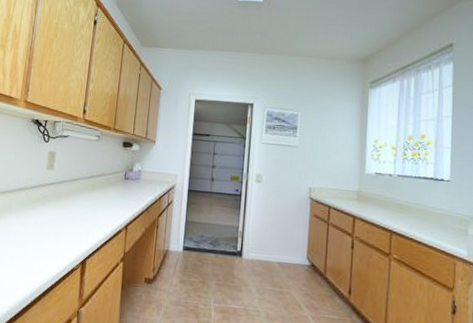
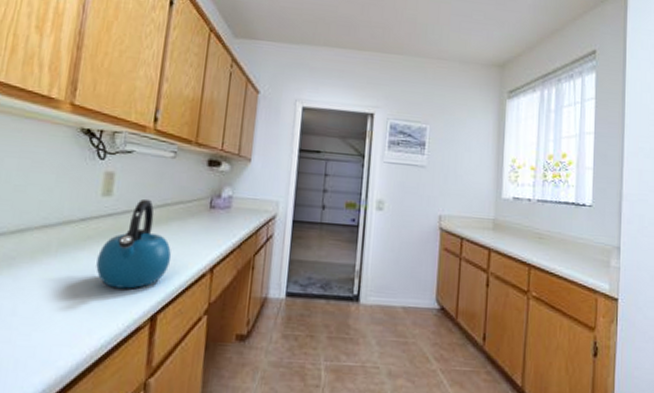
kettle: none [43,172,97,240] -> present [96,198,172,289]

